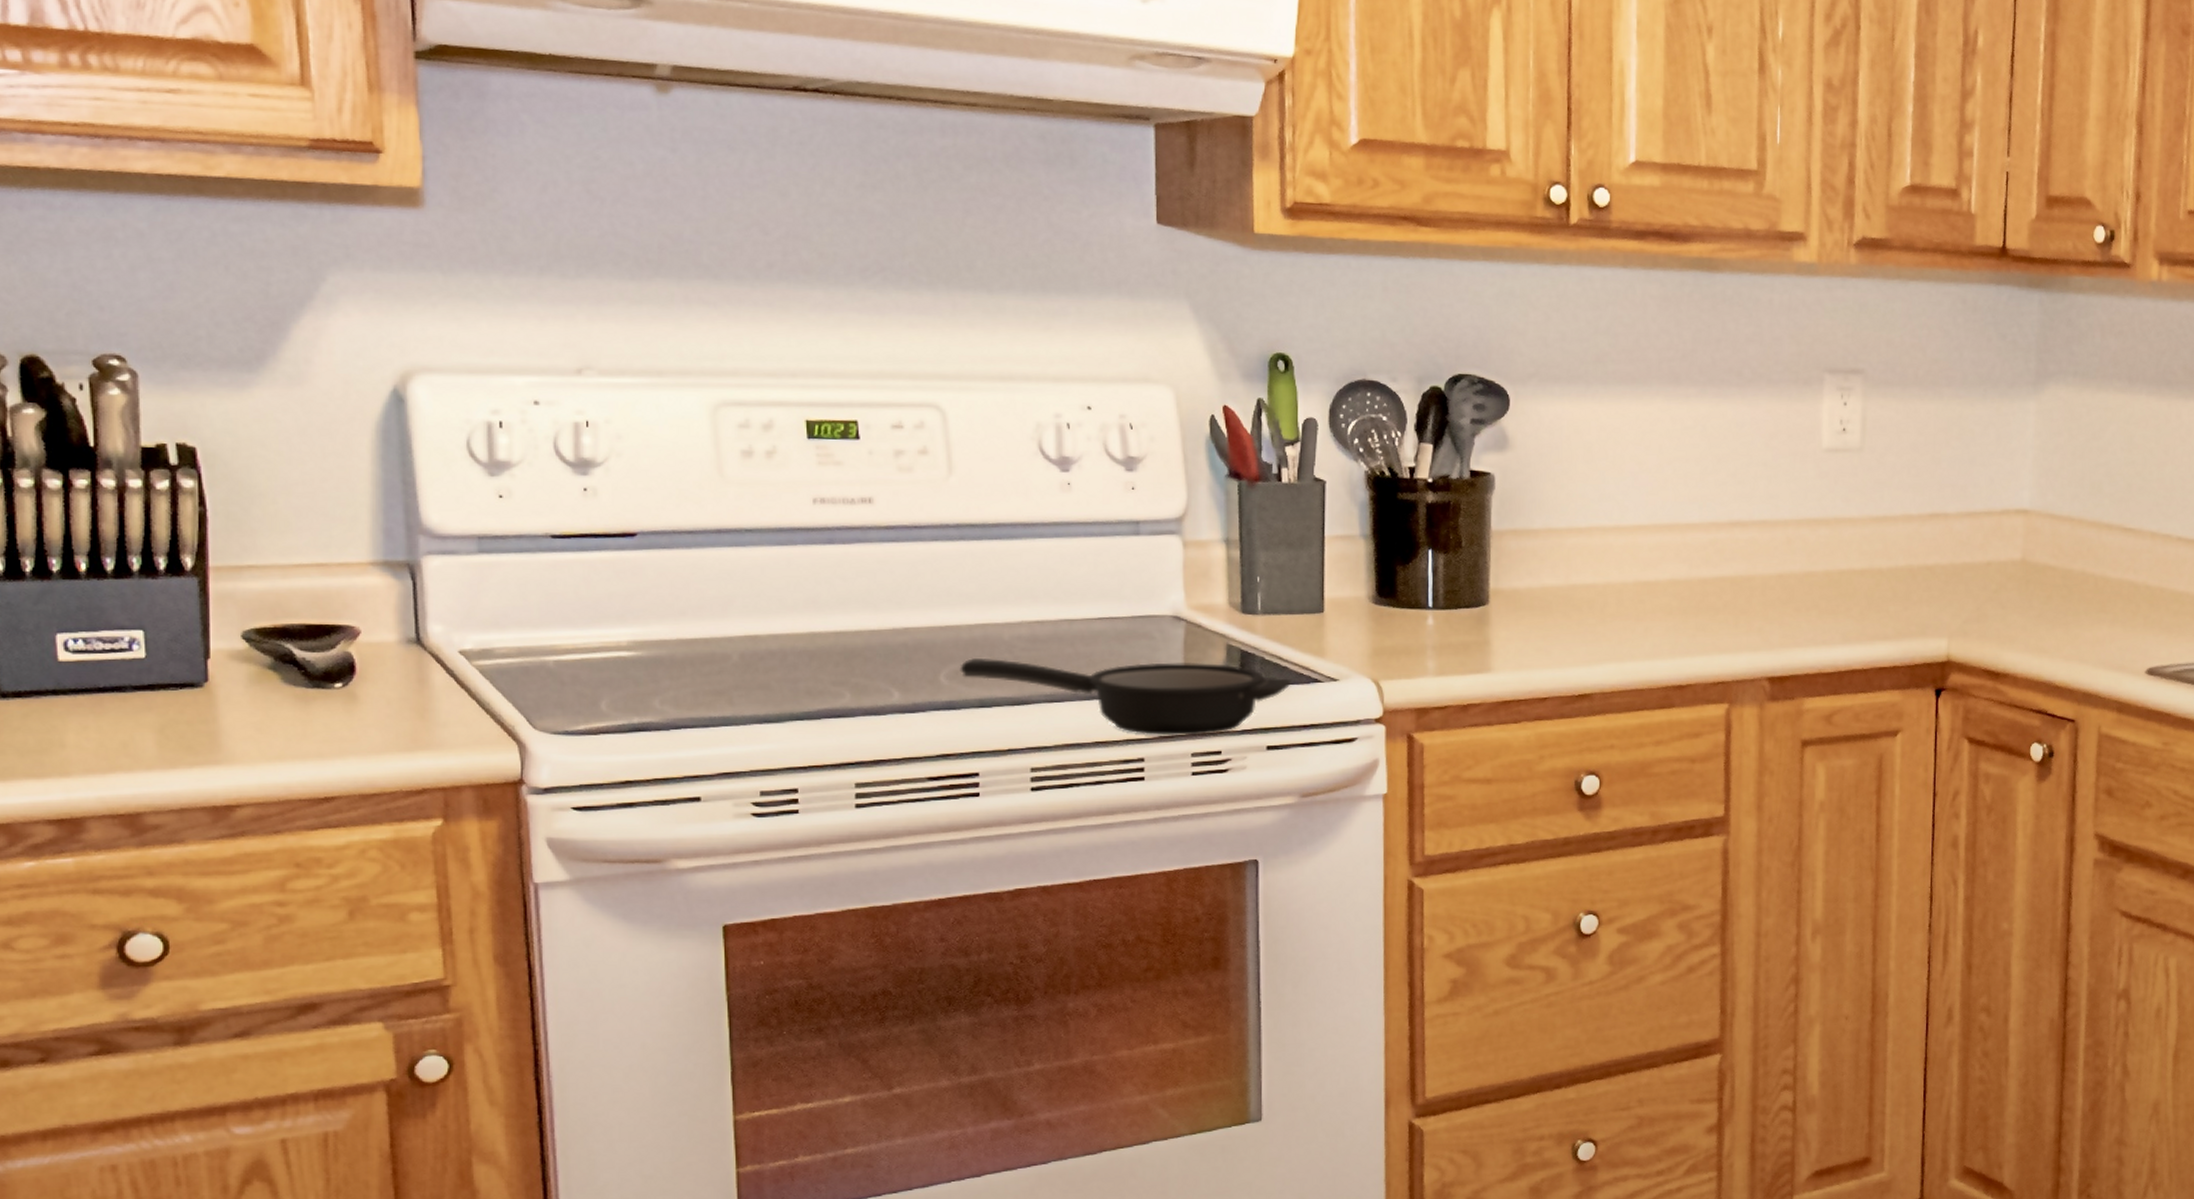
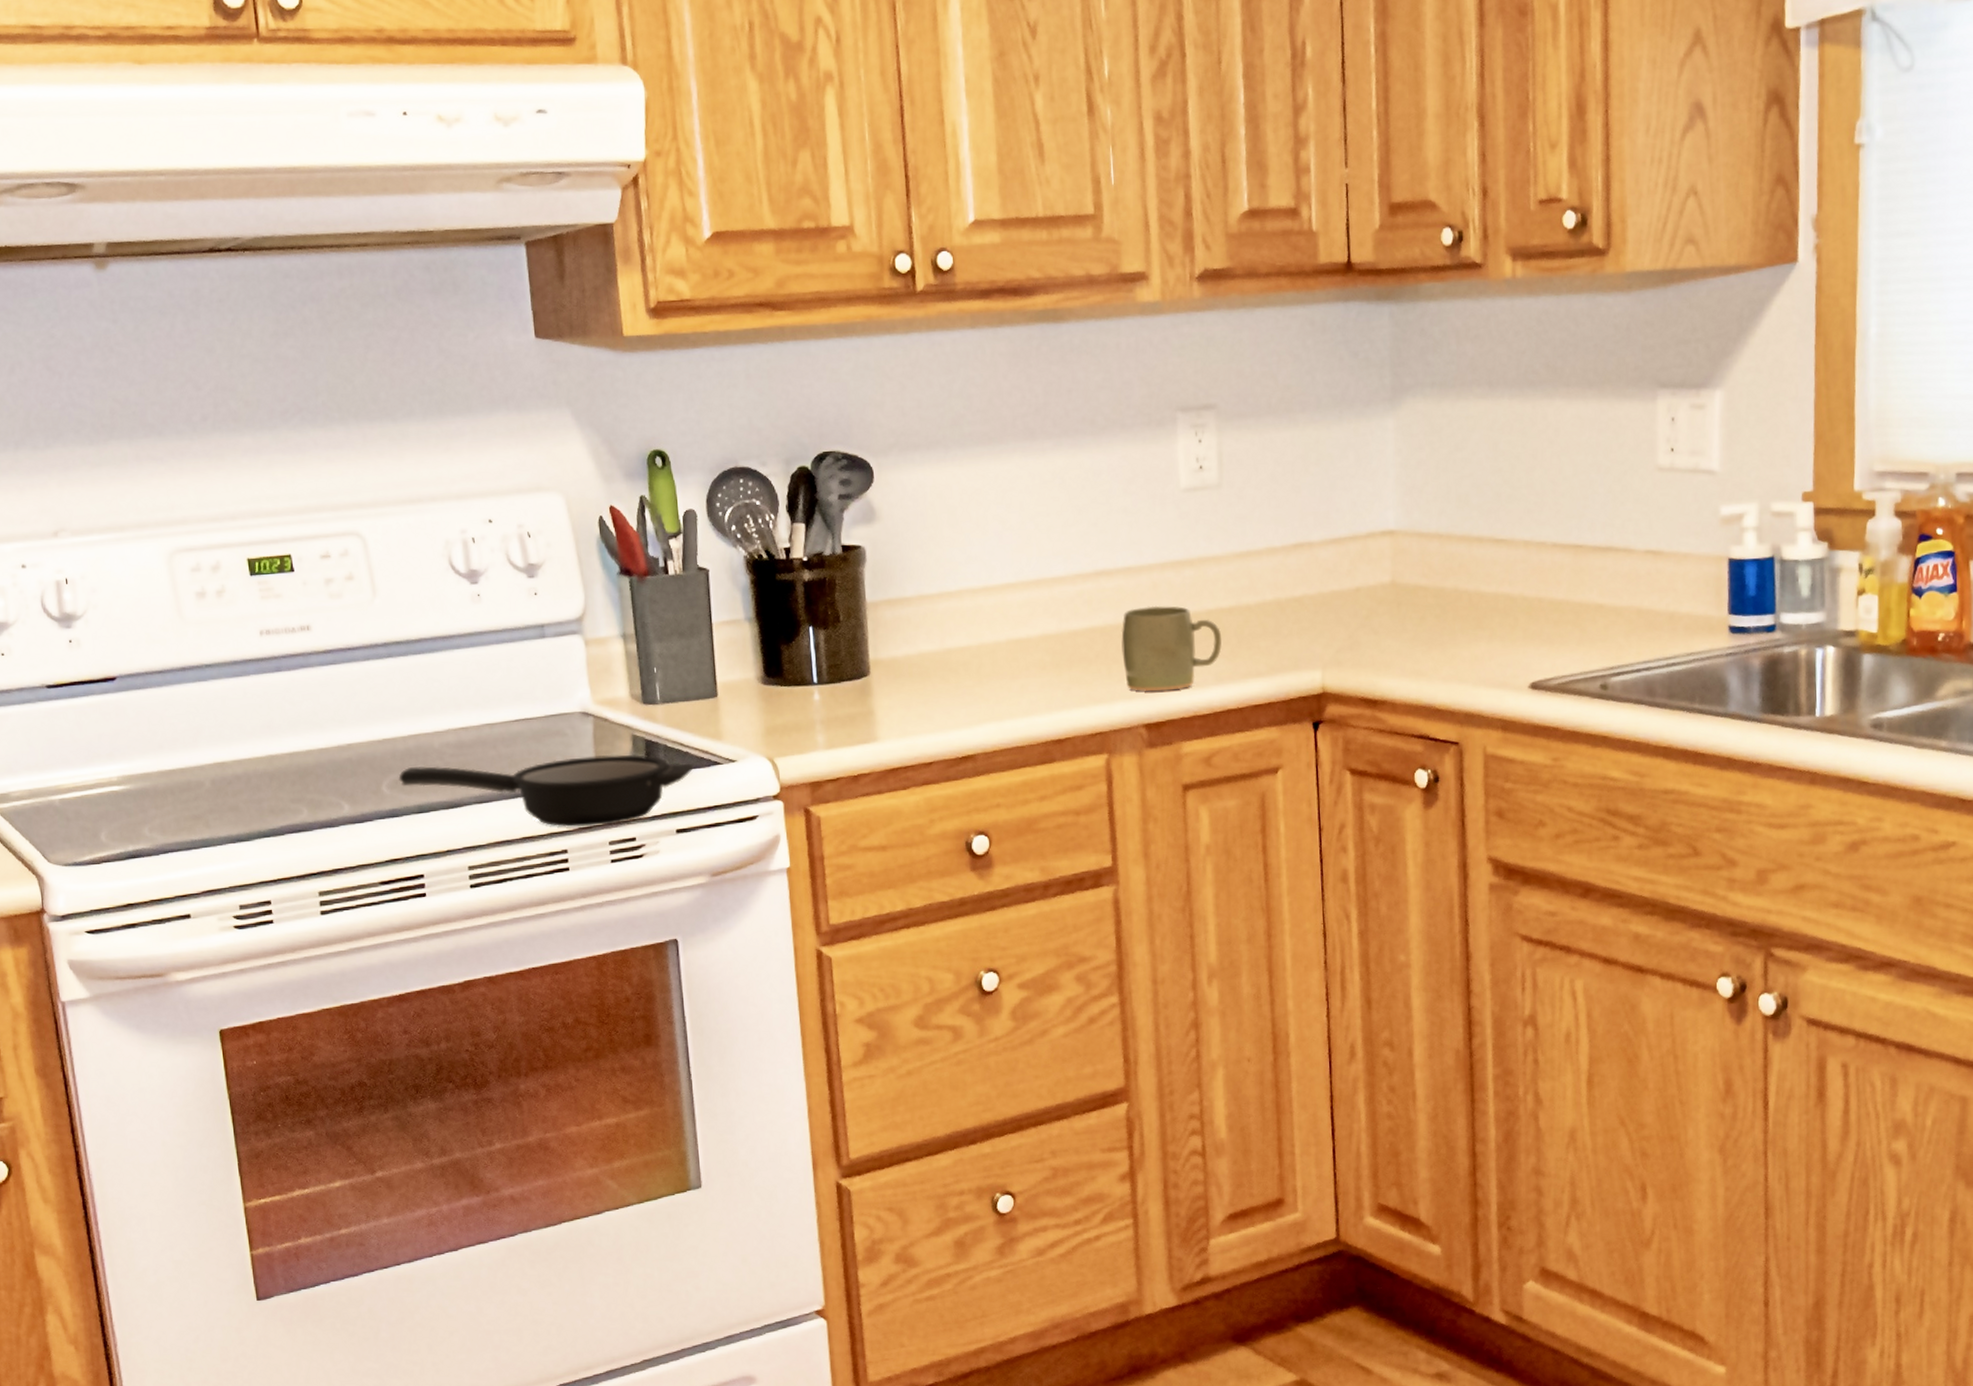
mug: none [1751,560,1851,646] -> present [1121,605,1222,692]

